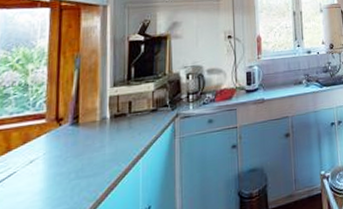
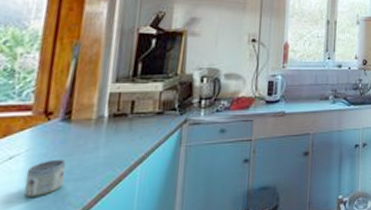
mug: none [44,159,79,196] -> present [23,159,67,197]

